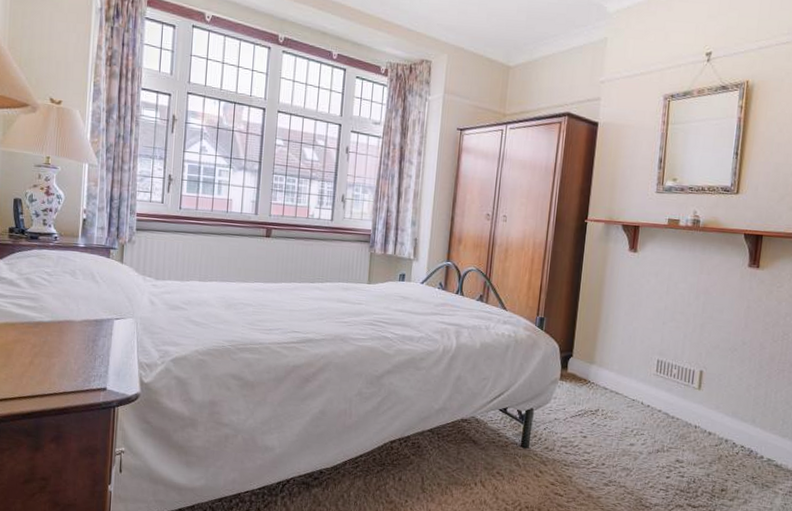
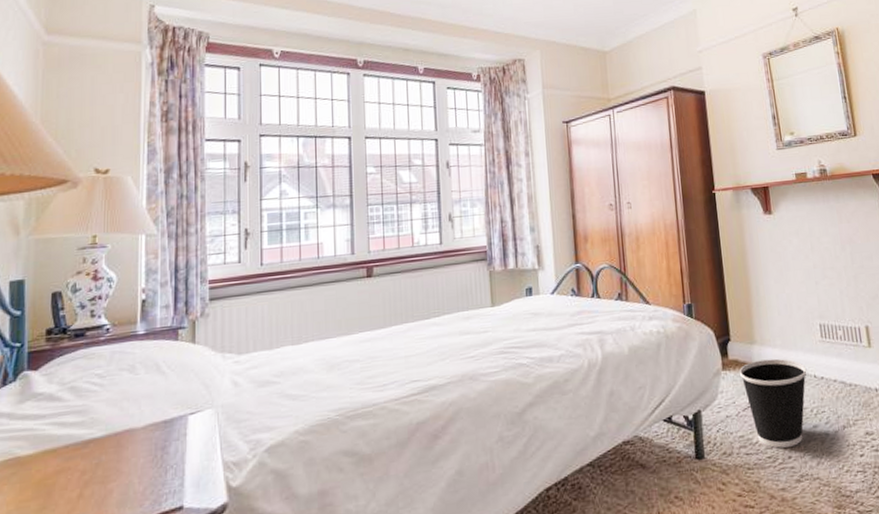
wastebasket: none [574,378,636,456] -> present [739,358,807,448]

